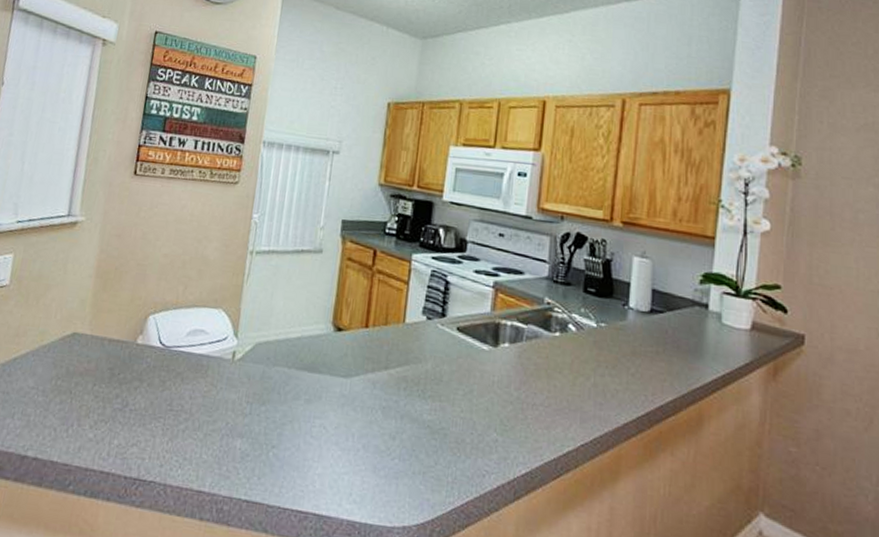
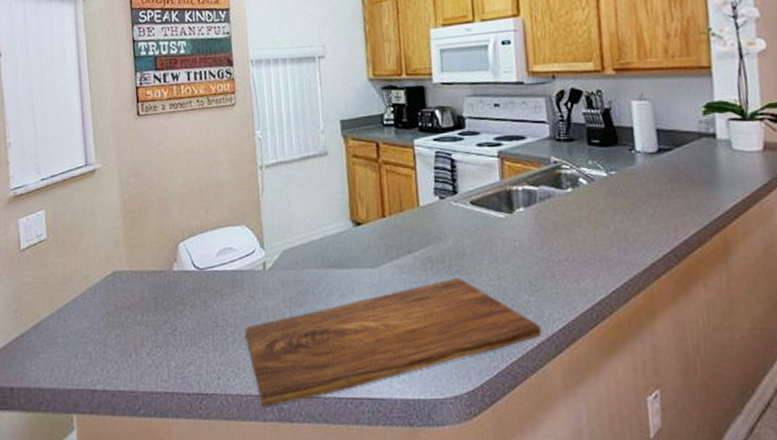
cutting board: none [198,402,504,505] -> present [245,277,542,407]

